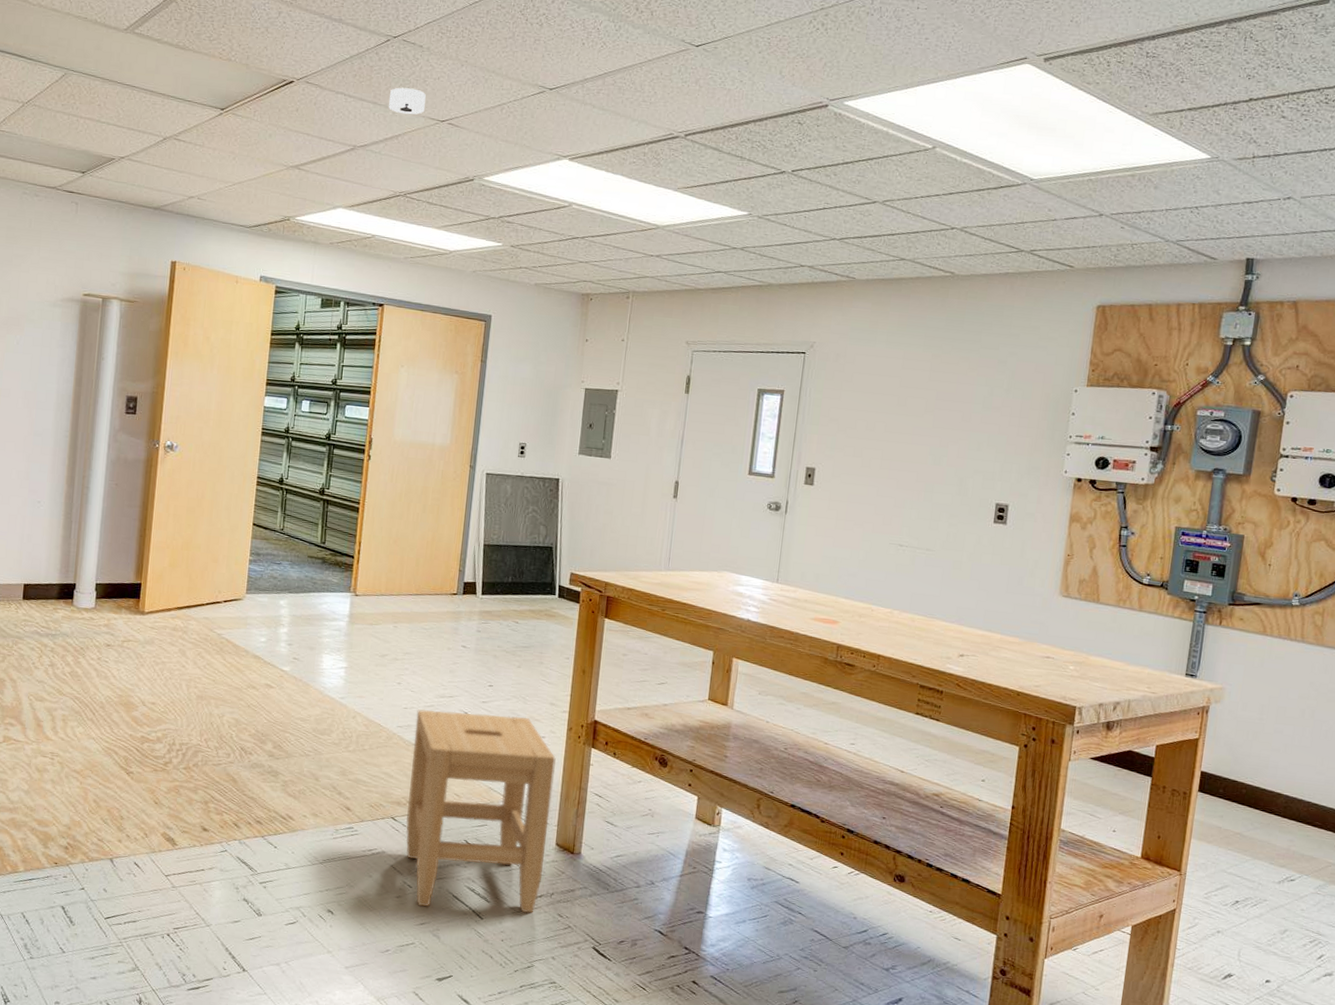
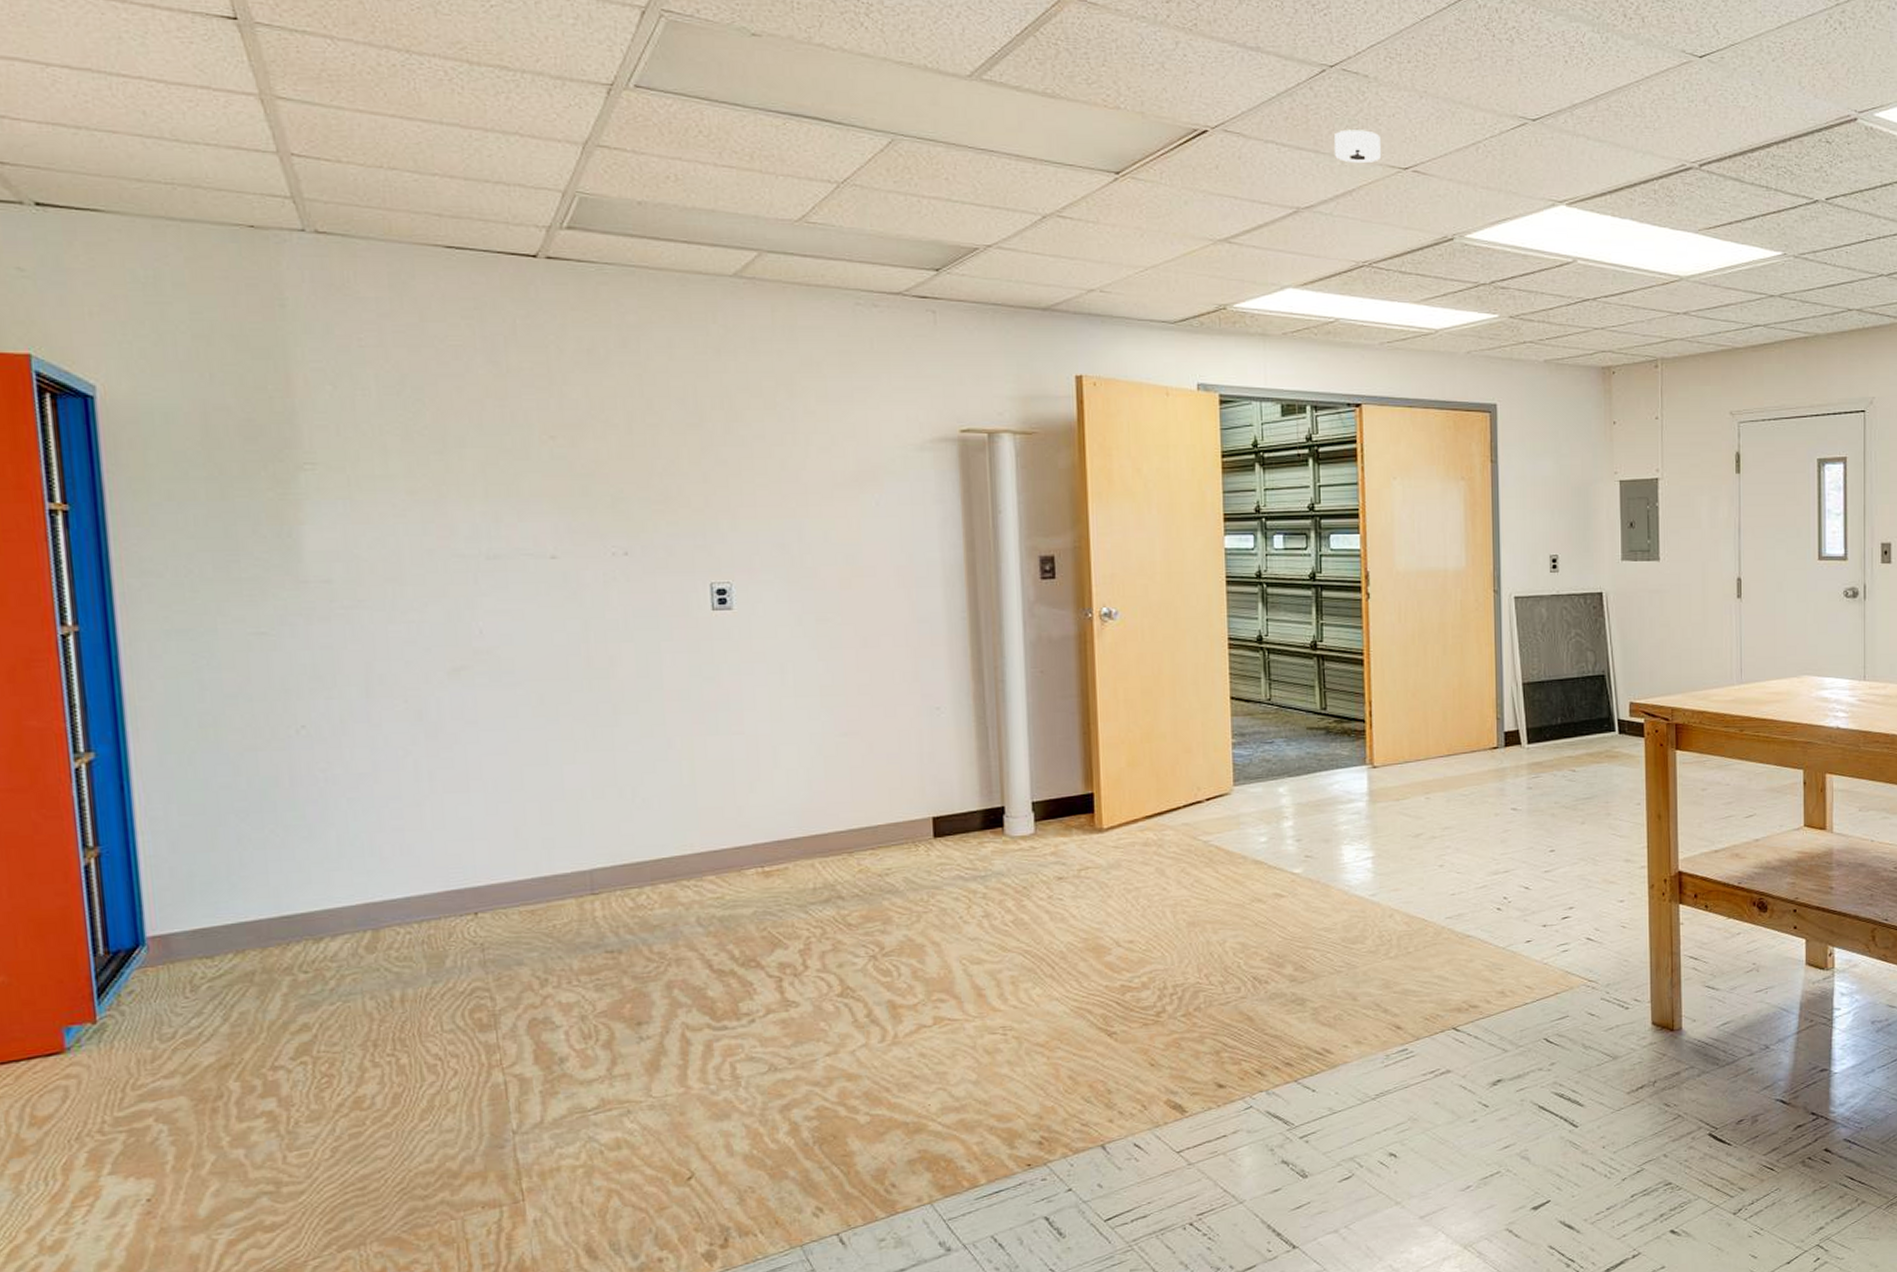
stool: present [406,709,556,914] -> none [1467,881,1641,1127]

